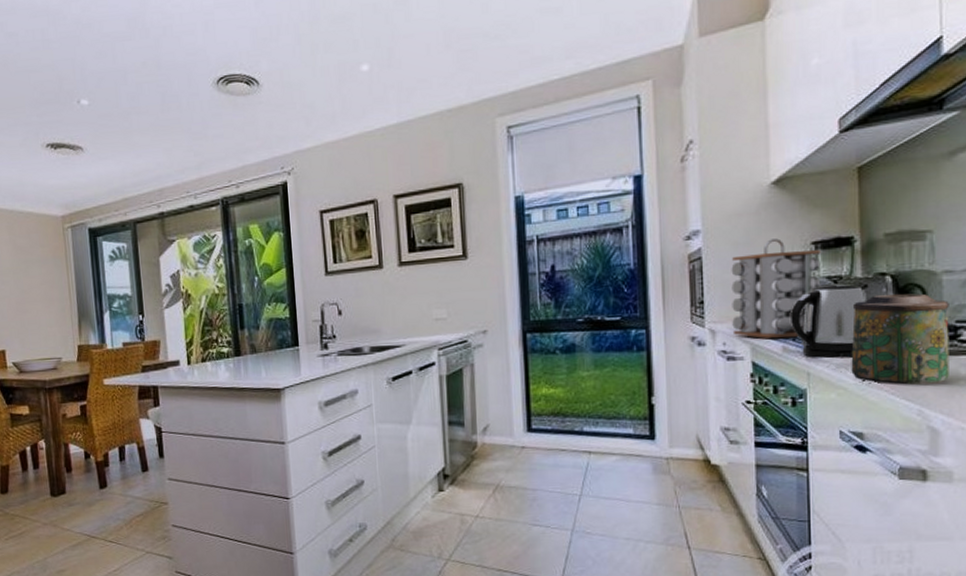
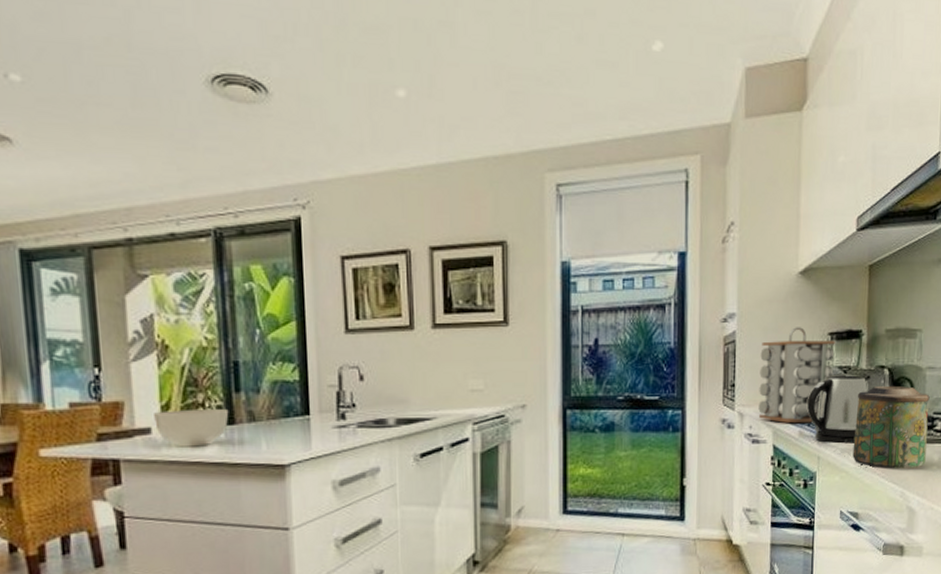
bowl: none [181,344,236,376] -> present [154,409,229,447]

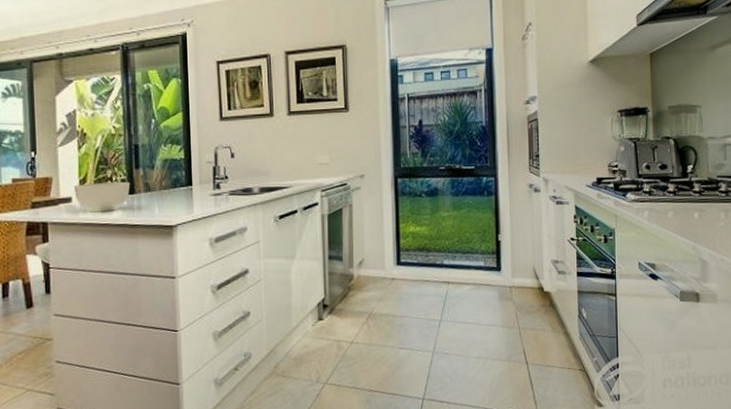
spice rack: present [758,327,835,424] -> none [560,106,625,188]
kettle: present [807,374,868,444] -> none [603,144,656,204]
canister: present [852,385,930,470] -> none [646,153,713,226]

